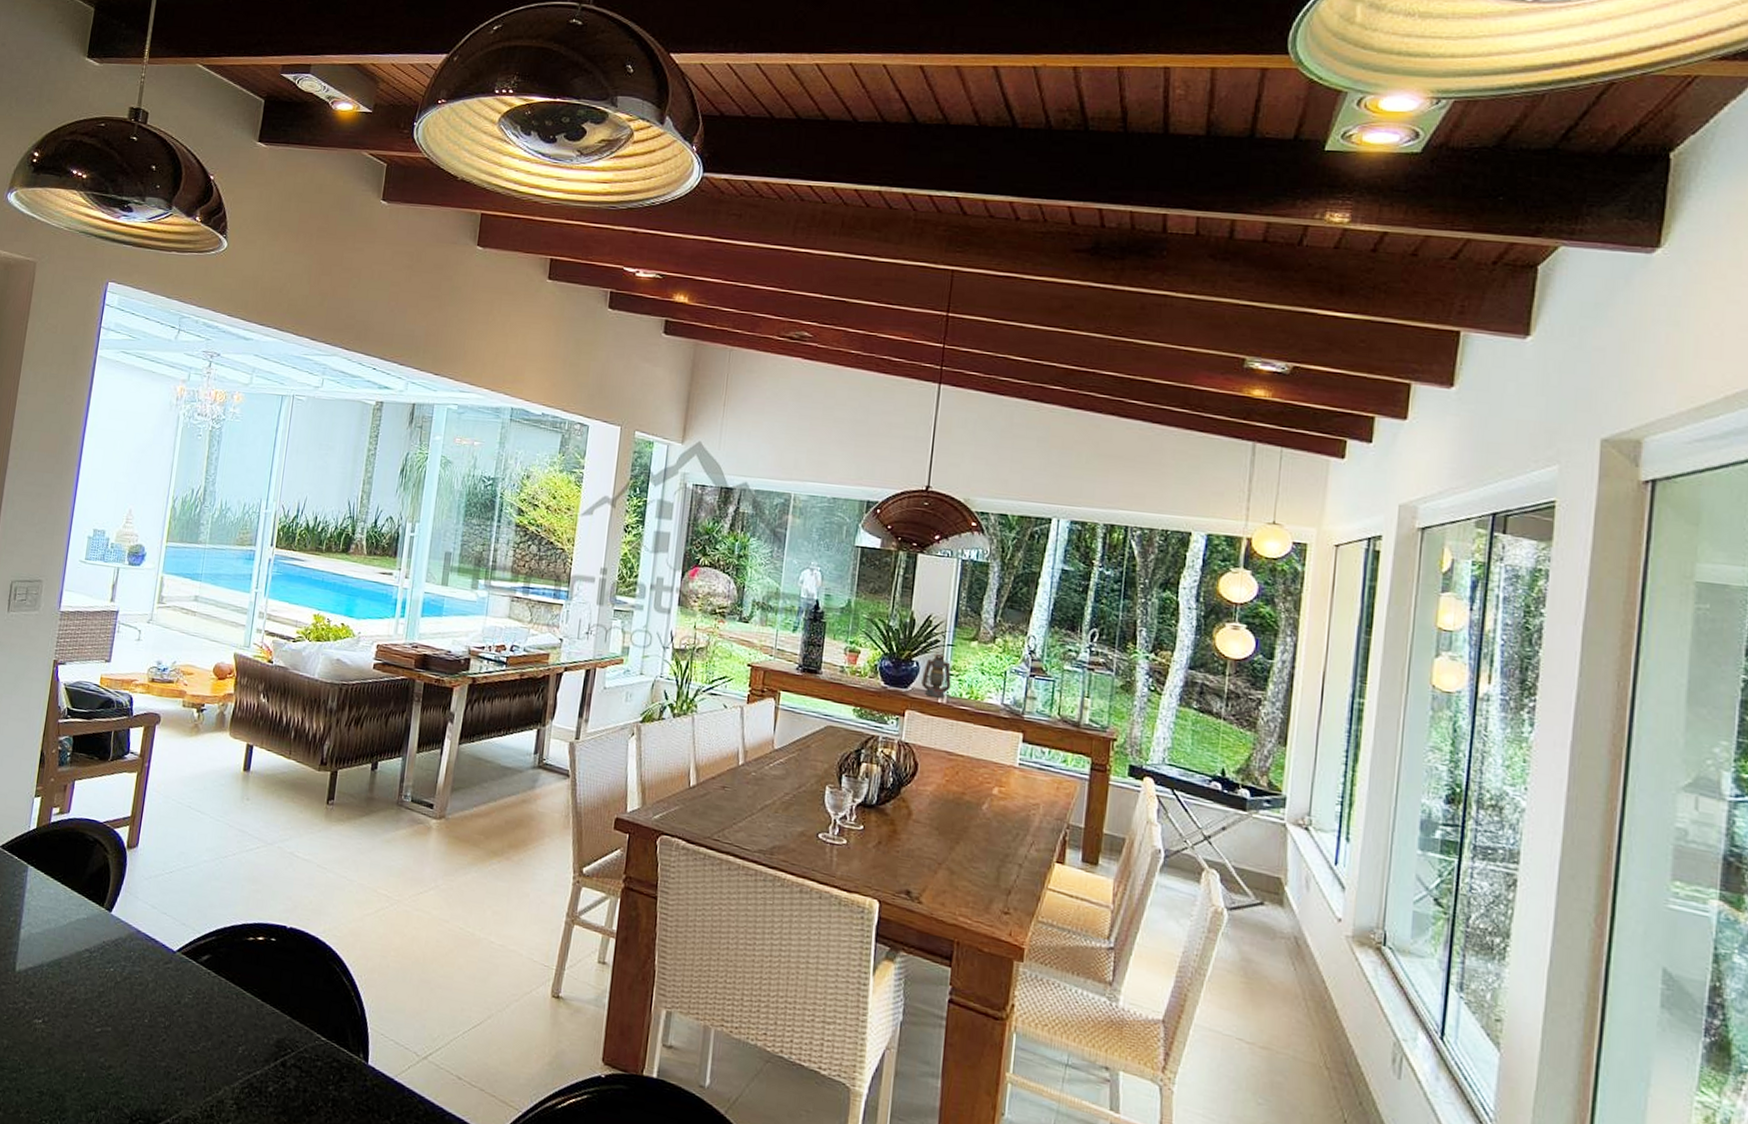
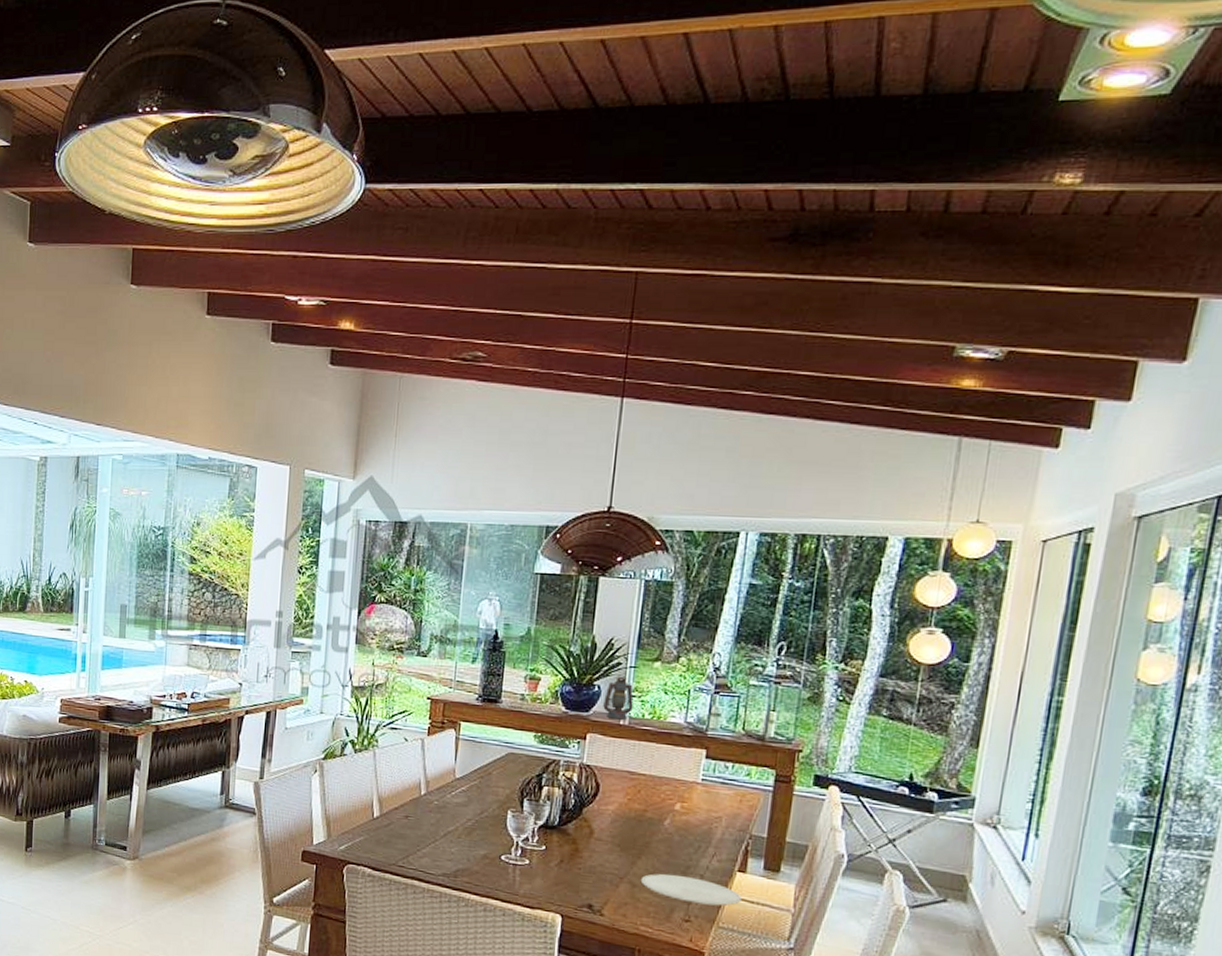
plate: none [959,861,1061,899] -> present [640,874,742,906]

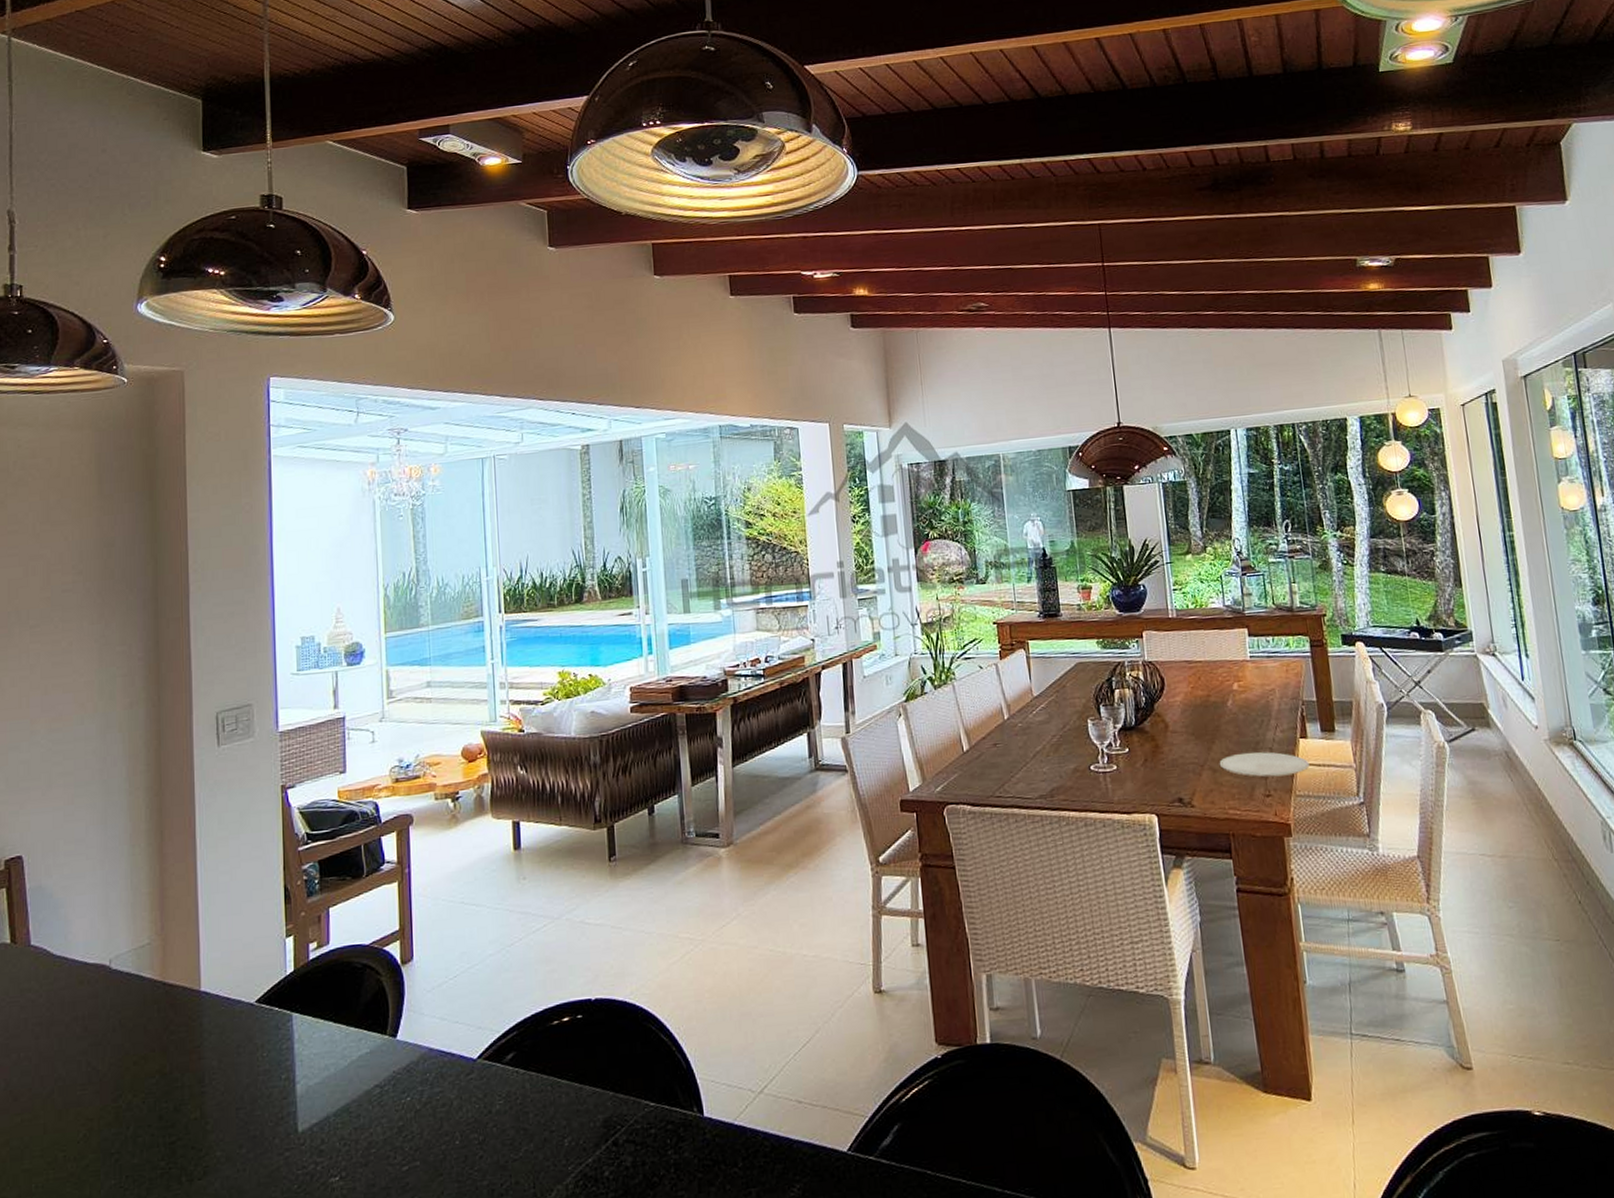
lantern: present [603,676,634,720] -> none [1150,572,1177,614]

